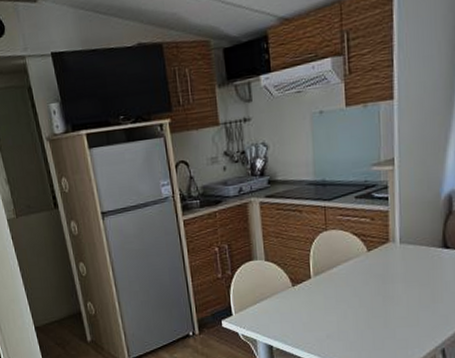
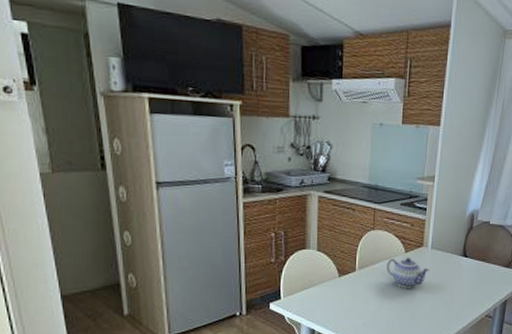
teapot: none [347,256,401,293] -> present [386,257,429,288]

